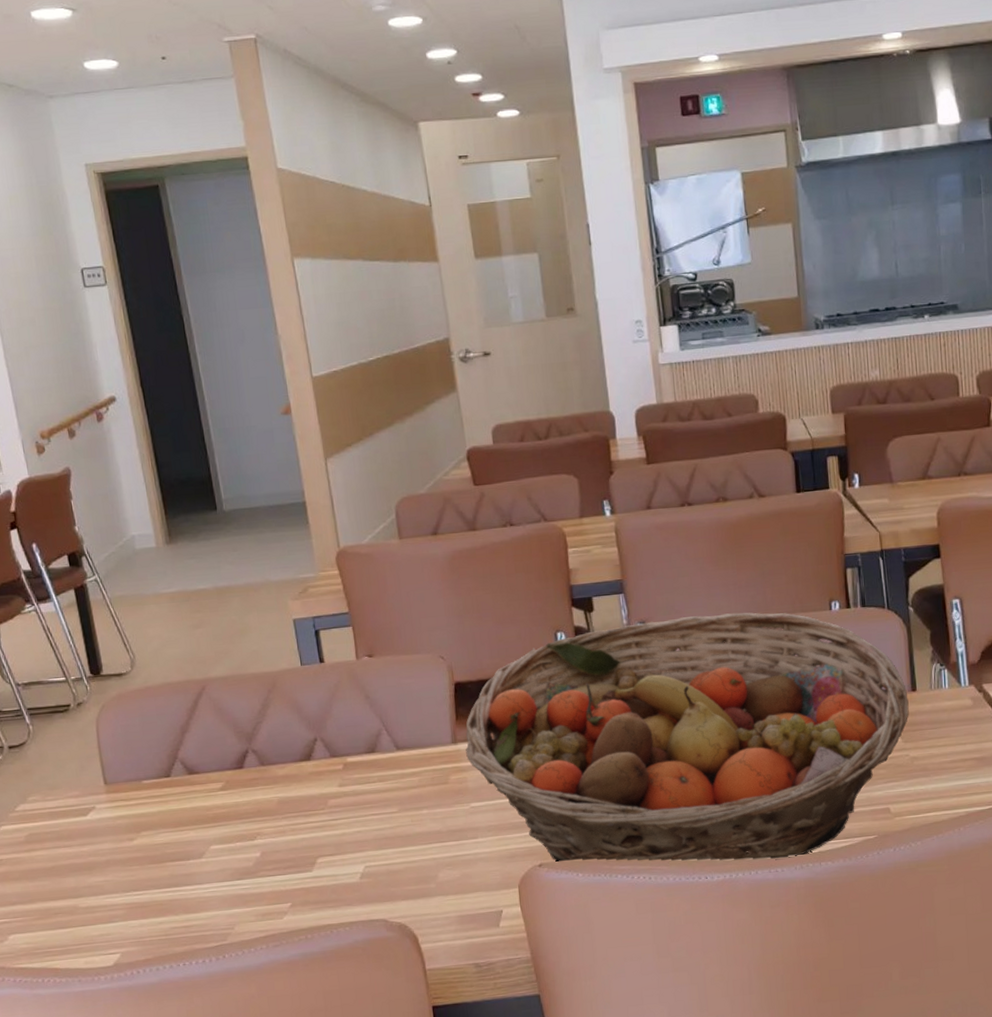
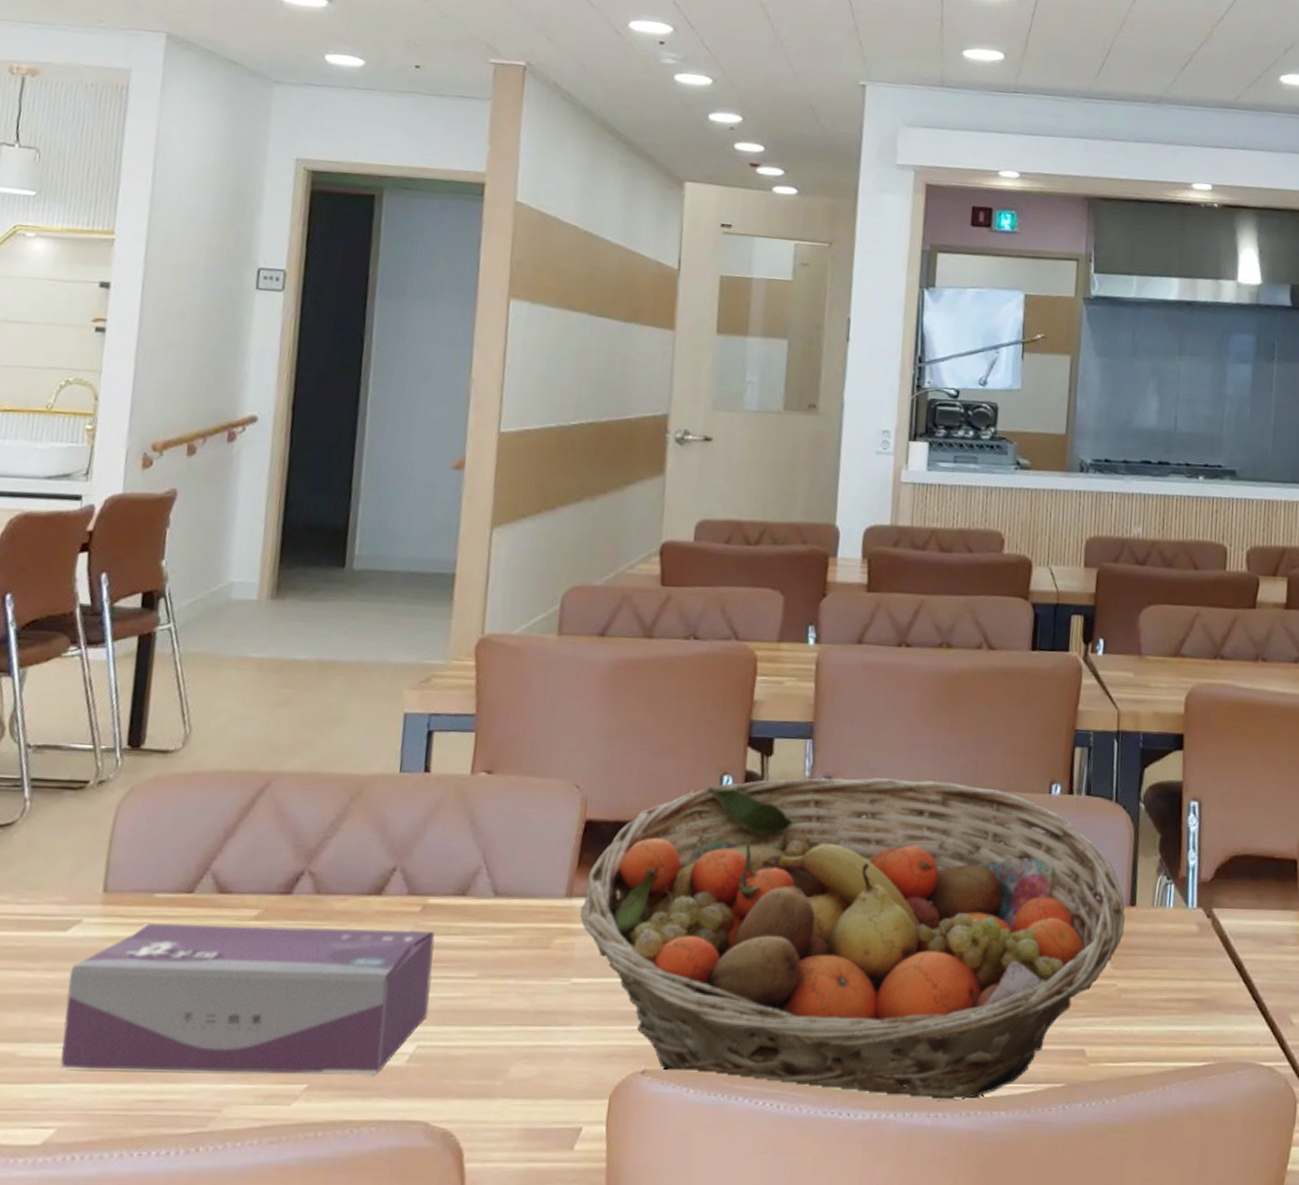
tissue box: none [97,782,368,913] -> present [60,923,435,1076]

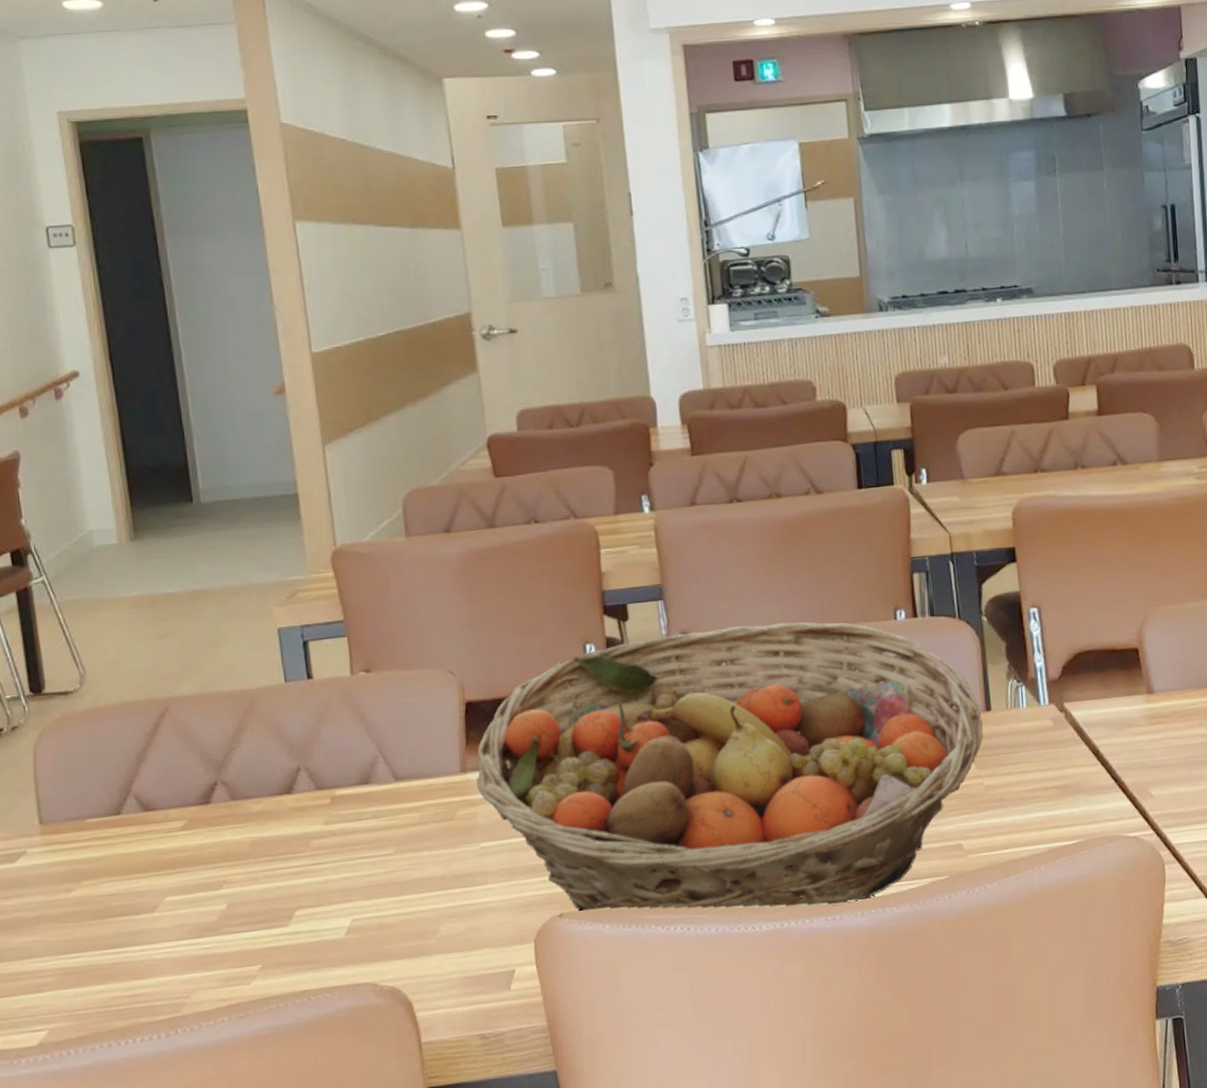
tissue box: present [60,923,435,1076] -> none [27,818,357,980]

